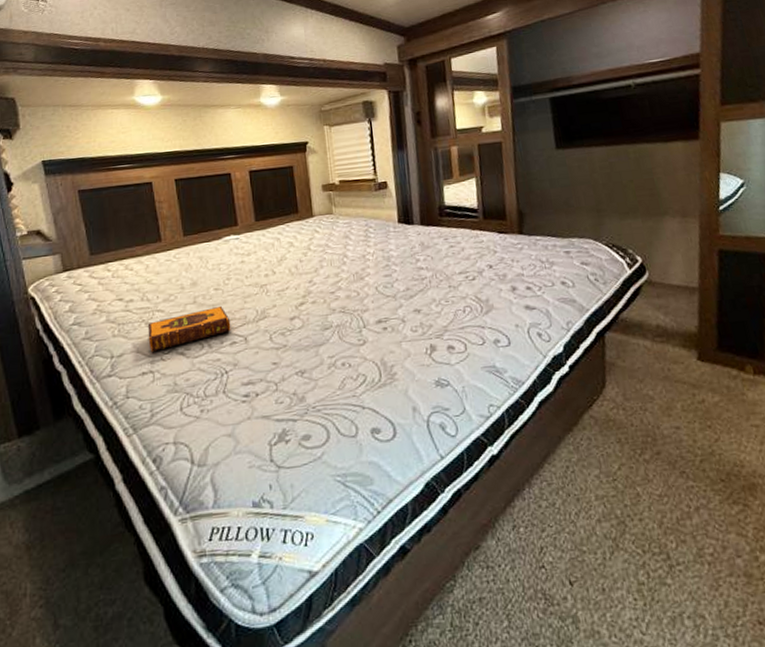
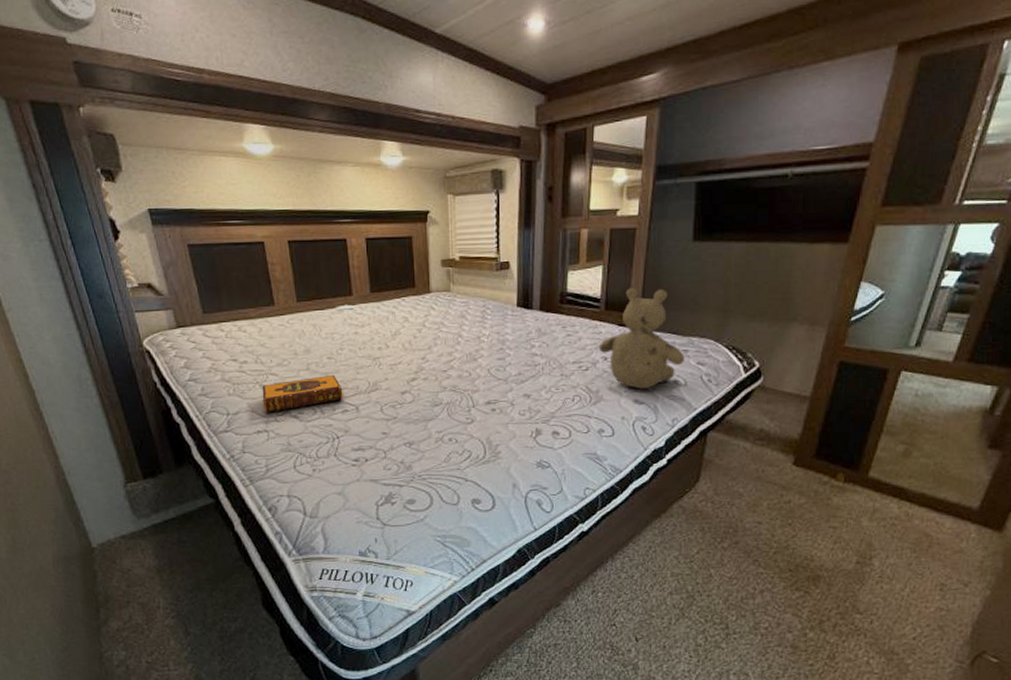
teddy bear: none [482,196,569,295] -> present [598,288,685,390]

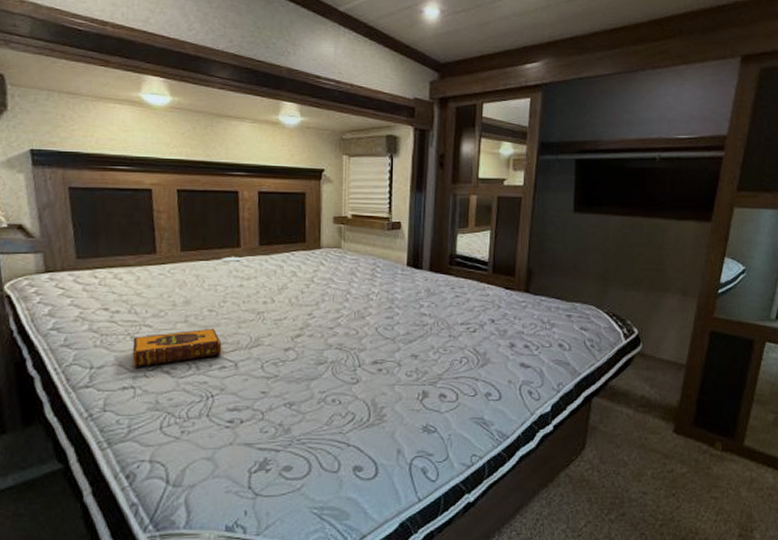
teddy bear: present [598,288,685,390] -> none [486,253,568,353]

